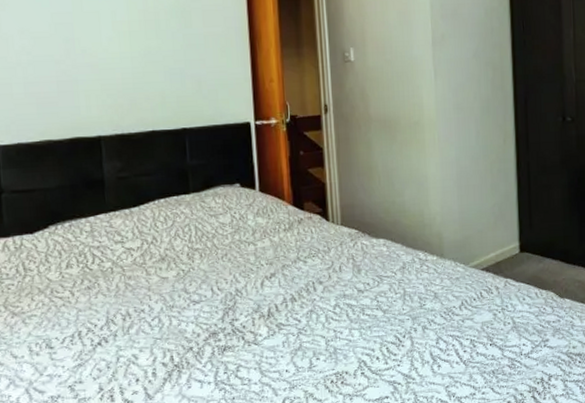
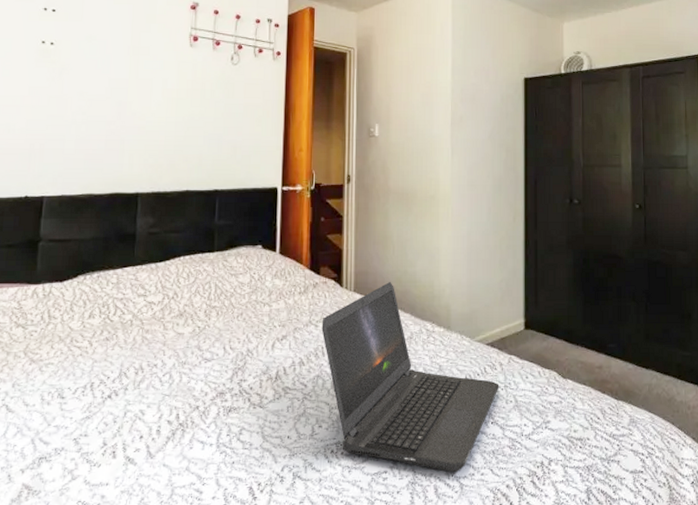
laptop computer: none [310,213,497,394] -> present [321,282,500,473]

